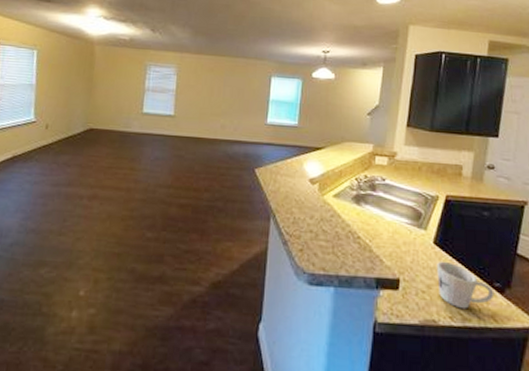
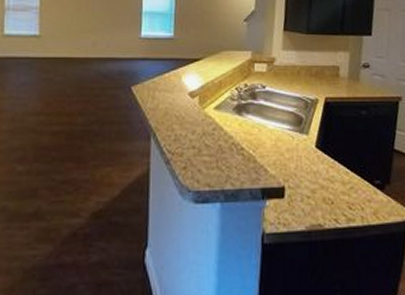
mug: present [437,261,495,309] -> none [320,164,376,210]

